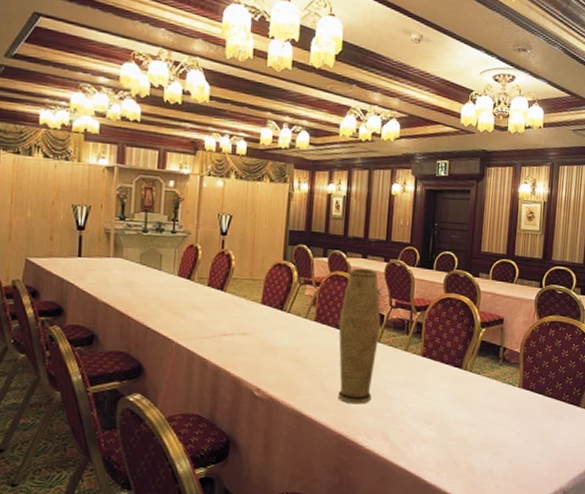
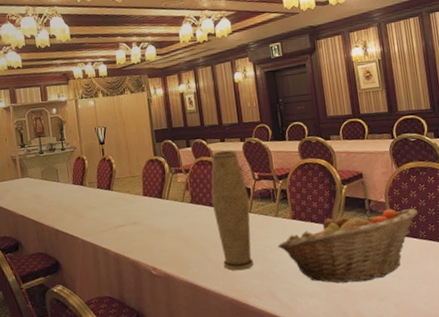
fruit basket: none [401,357,549,433] -> present [278,208,418,284]

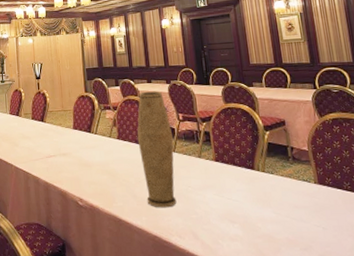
fruit basket: present [278,208,418,284] -> none [200,157,342,230]

